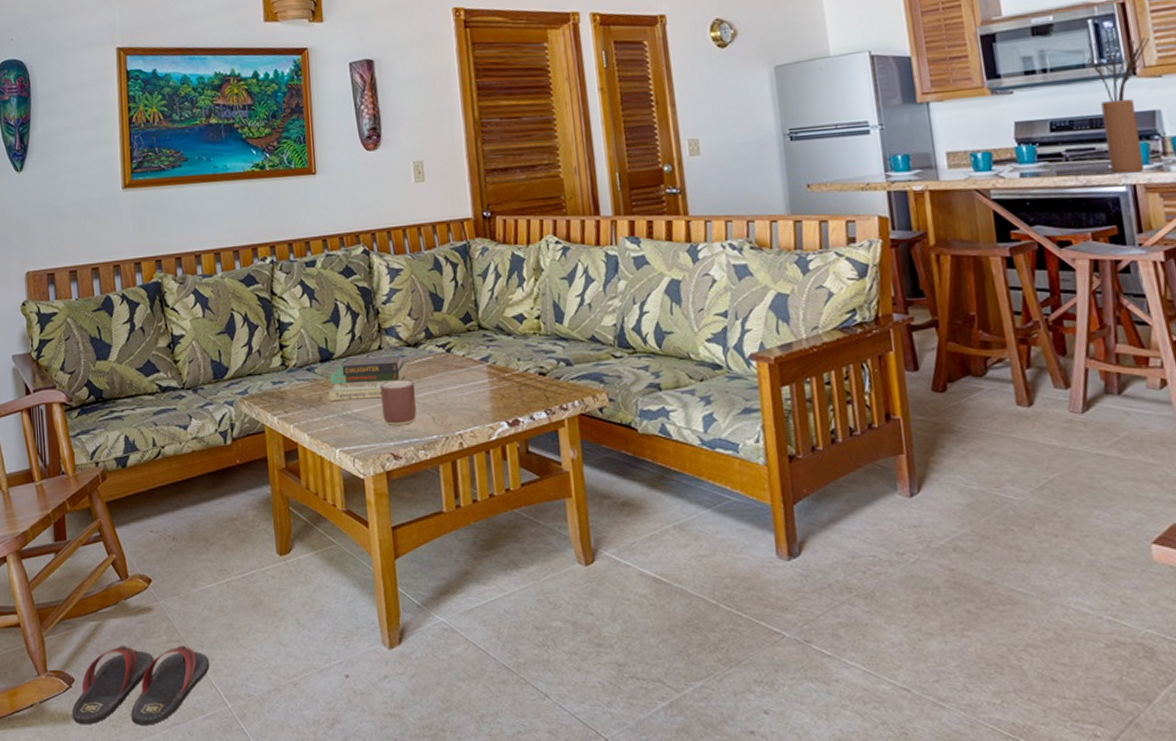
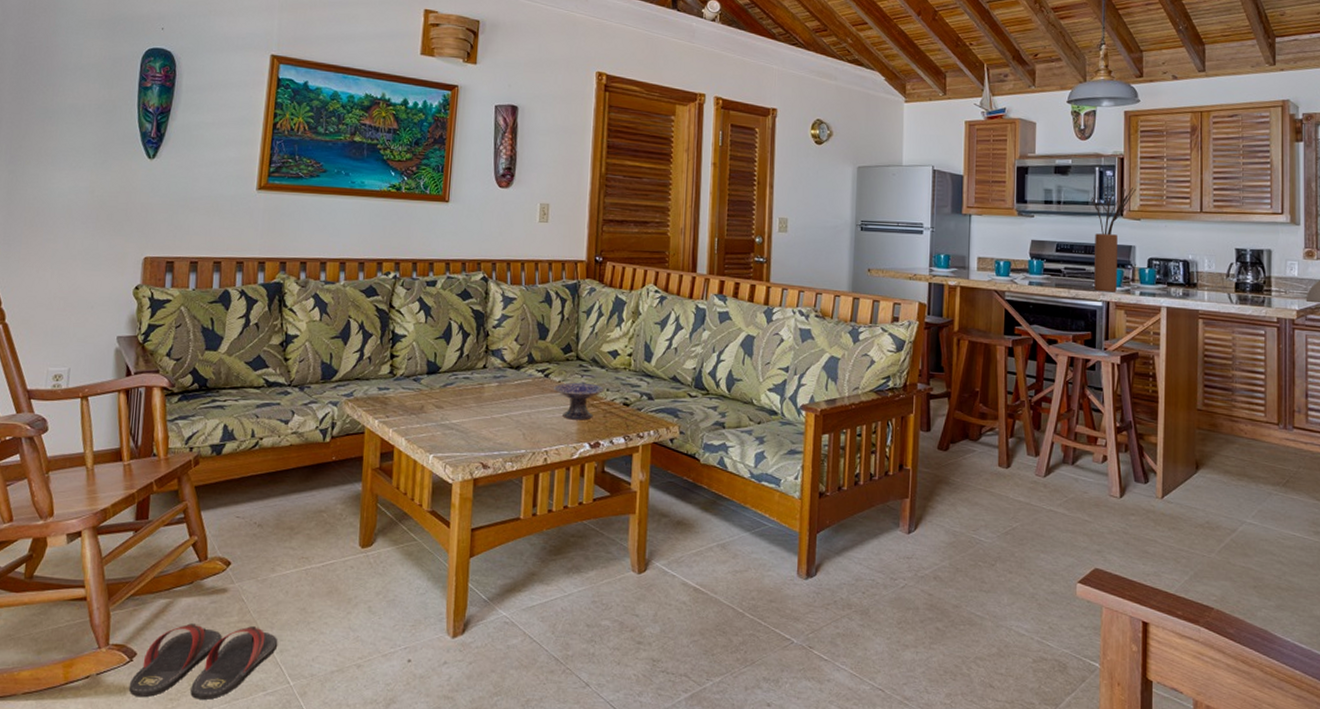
books: present [329,356,407,400] -> none [430,373,507,412]
mug: present [380,380,417,425] -> none [478,397,512,438]
decorative bowl: none [457,354,516,397] -> present [553,382,605,420]

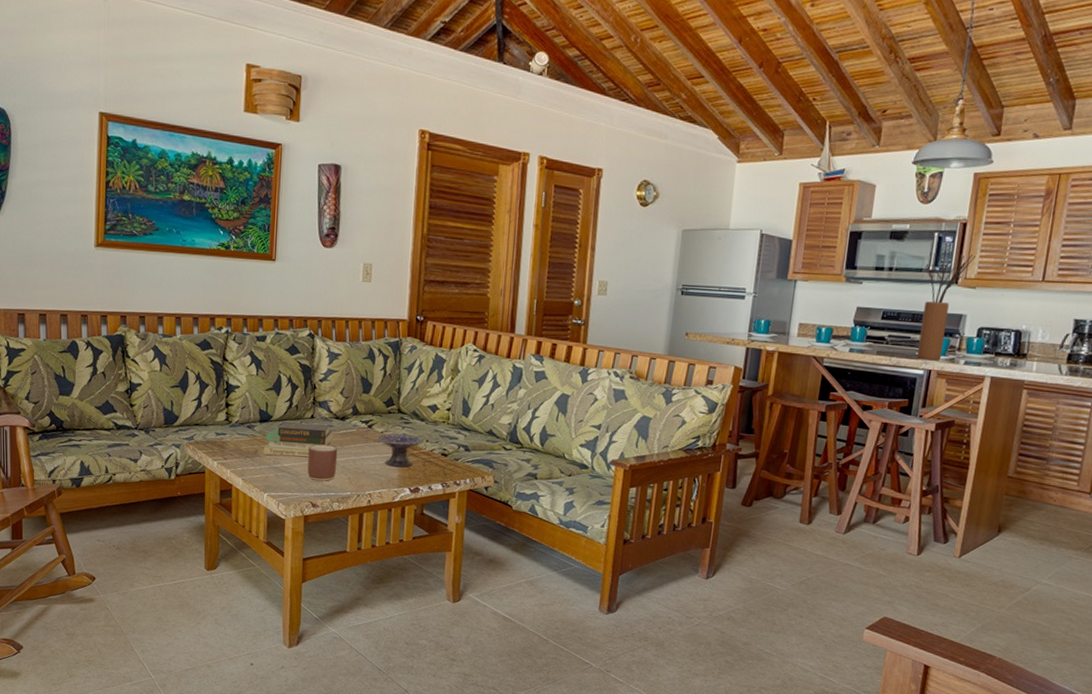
sandal: present [129,623,278,700] -> none [19,625,140,686]
books: none [430,373,507,412] -> present [264,422,333,458]
mug: none [478,397,512,438] -> present [307,444,338,481]

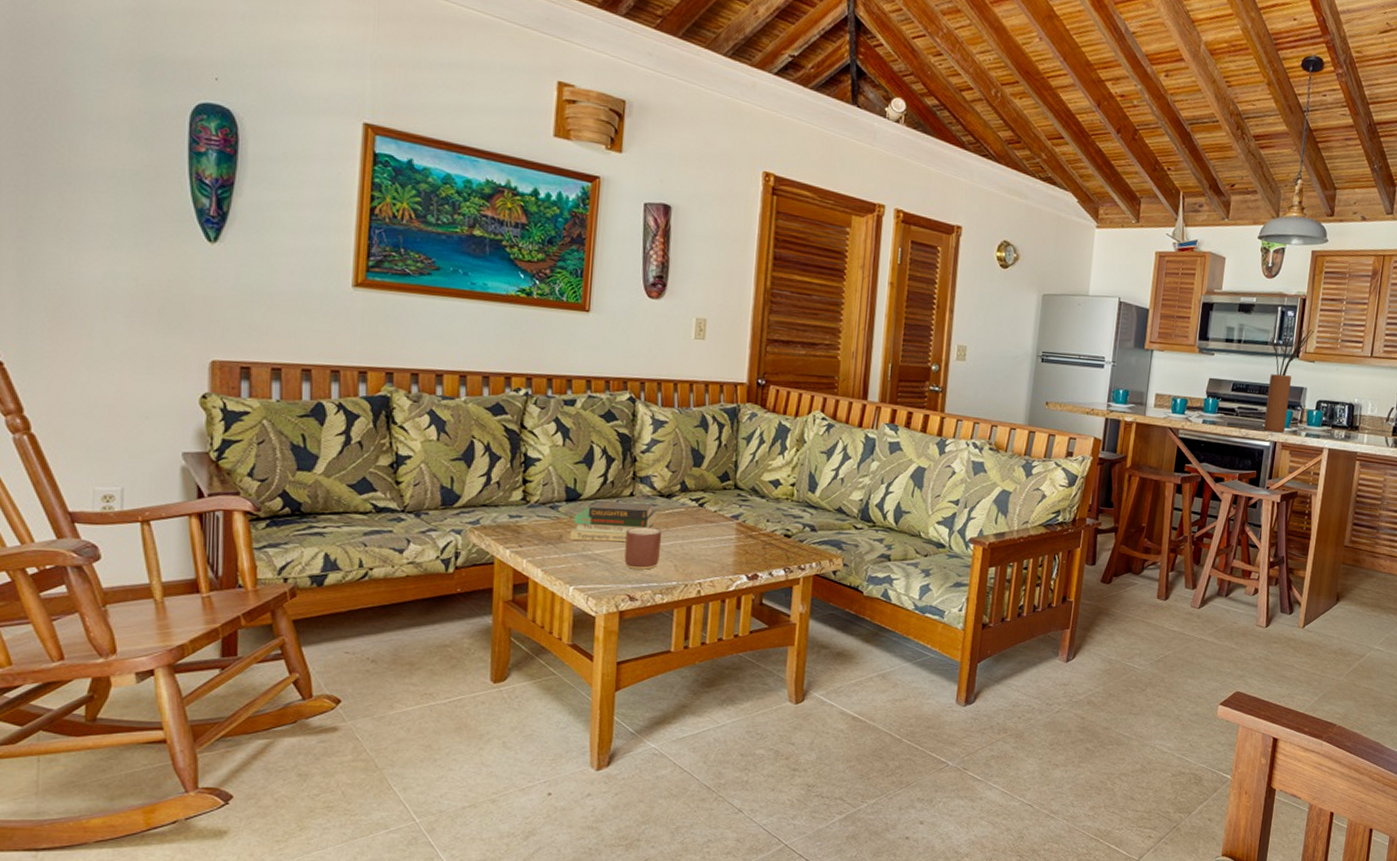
decorative bowl: present [376,433,425,468] -> none [708,512,765,552]

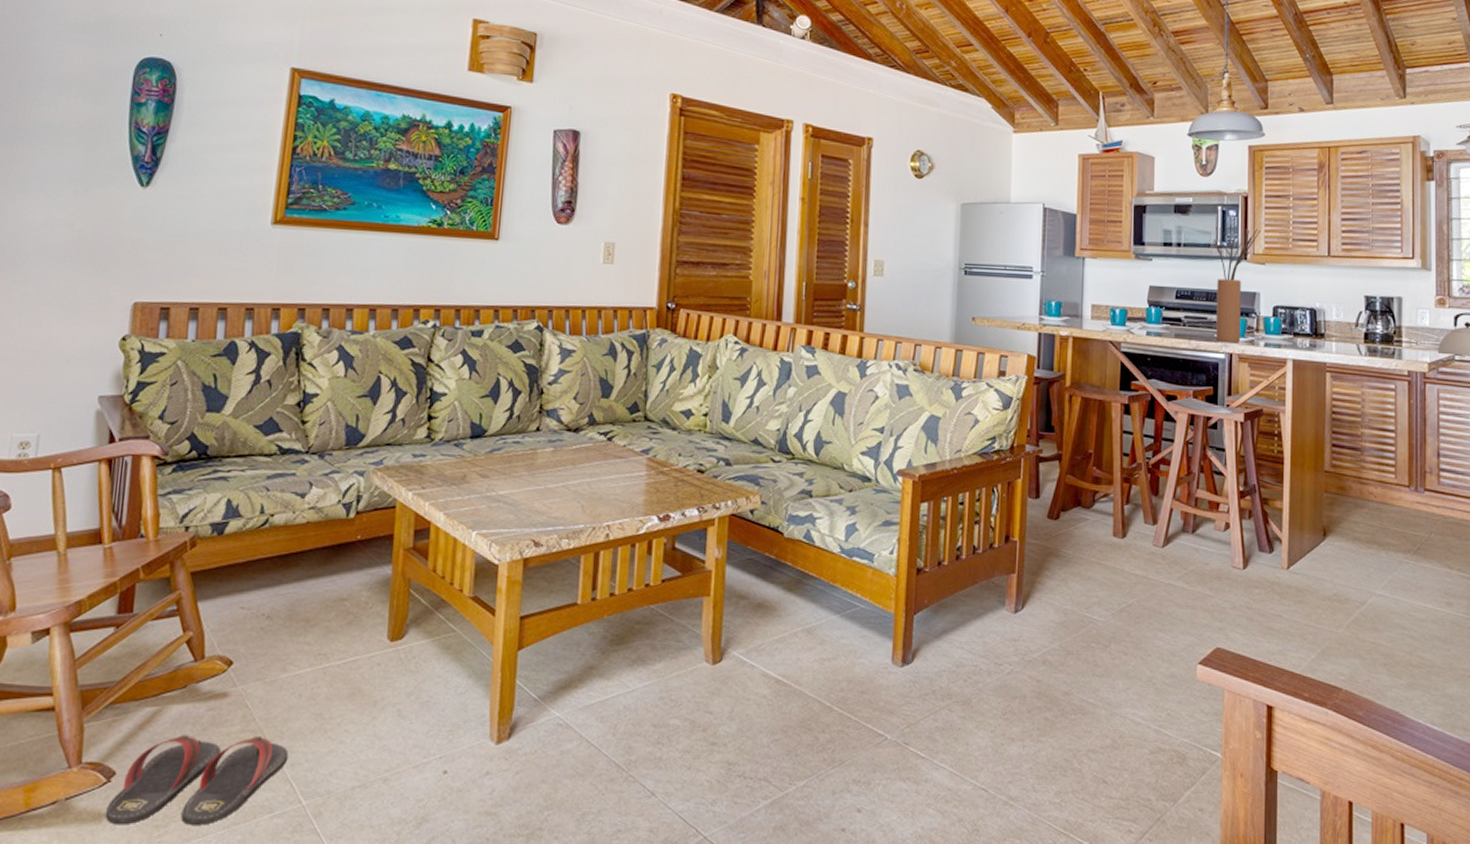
sandal: none [225,764,400,840] -> present [105,735,289,825]
books: present [570,501,657,543] -> none [474,437,564,482]
mug: present [624,527,663,570] -> none [529,464,569,512]

